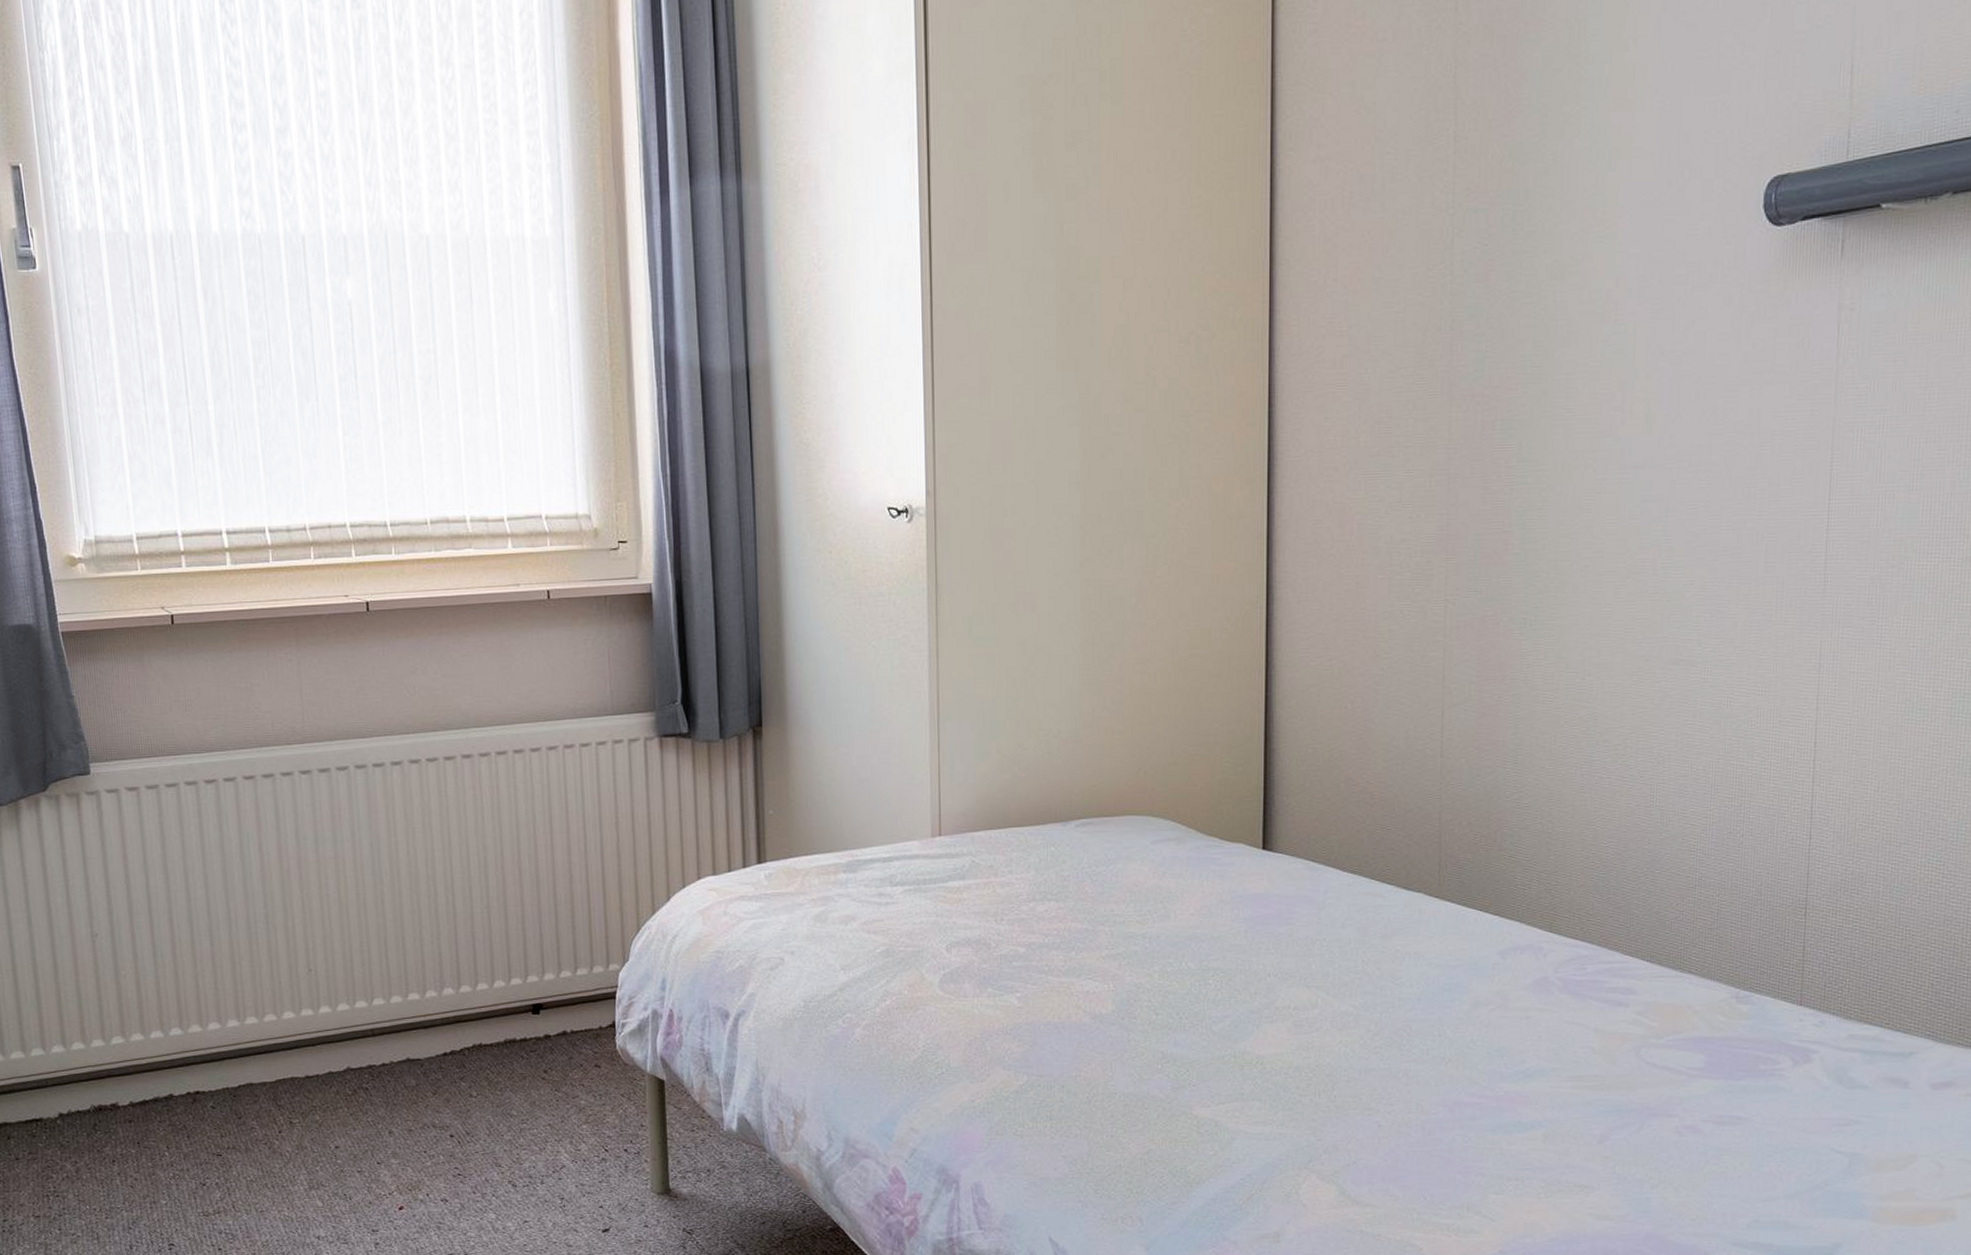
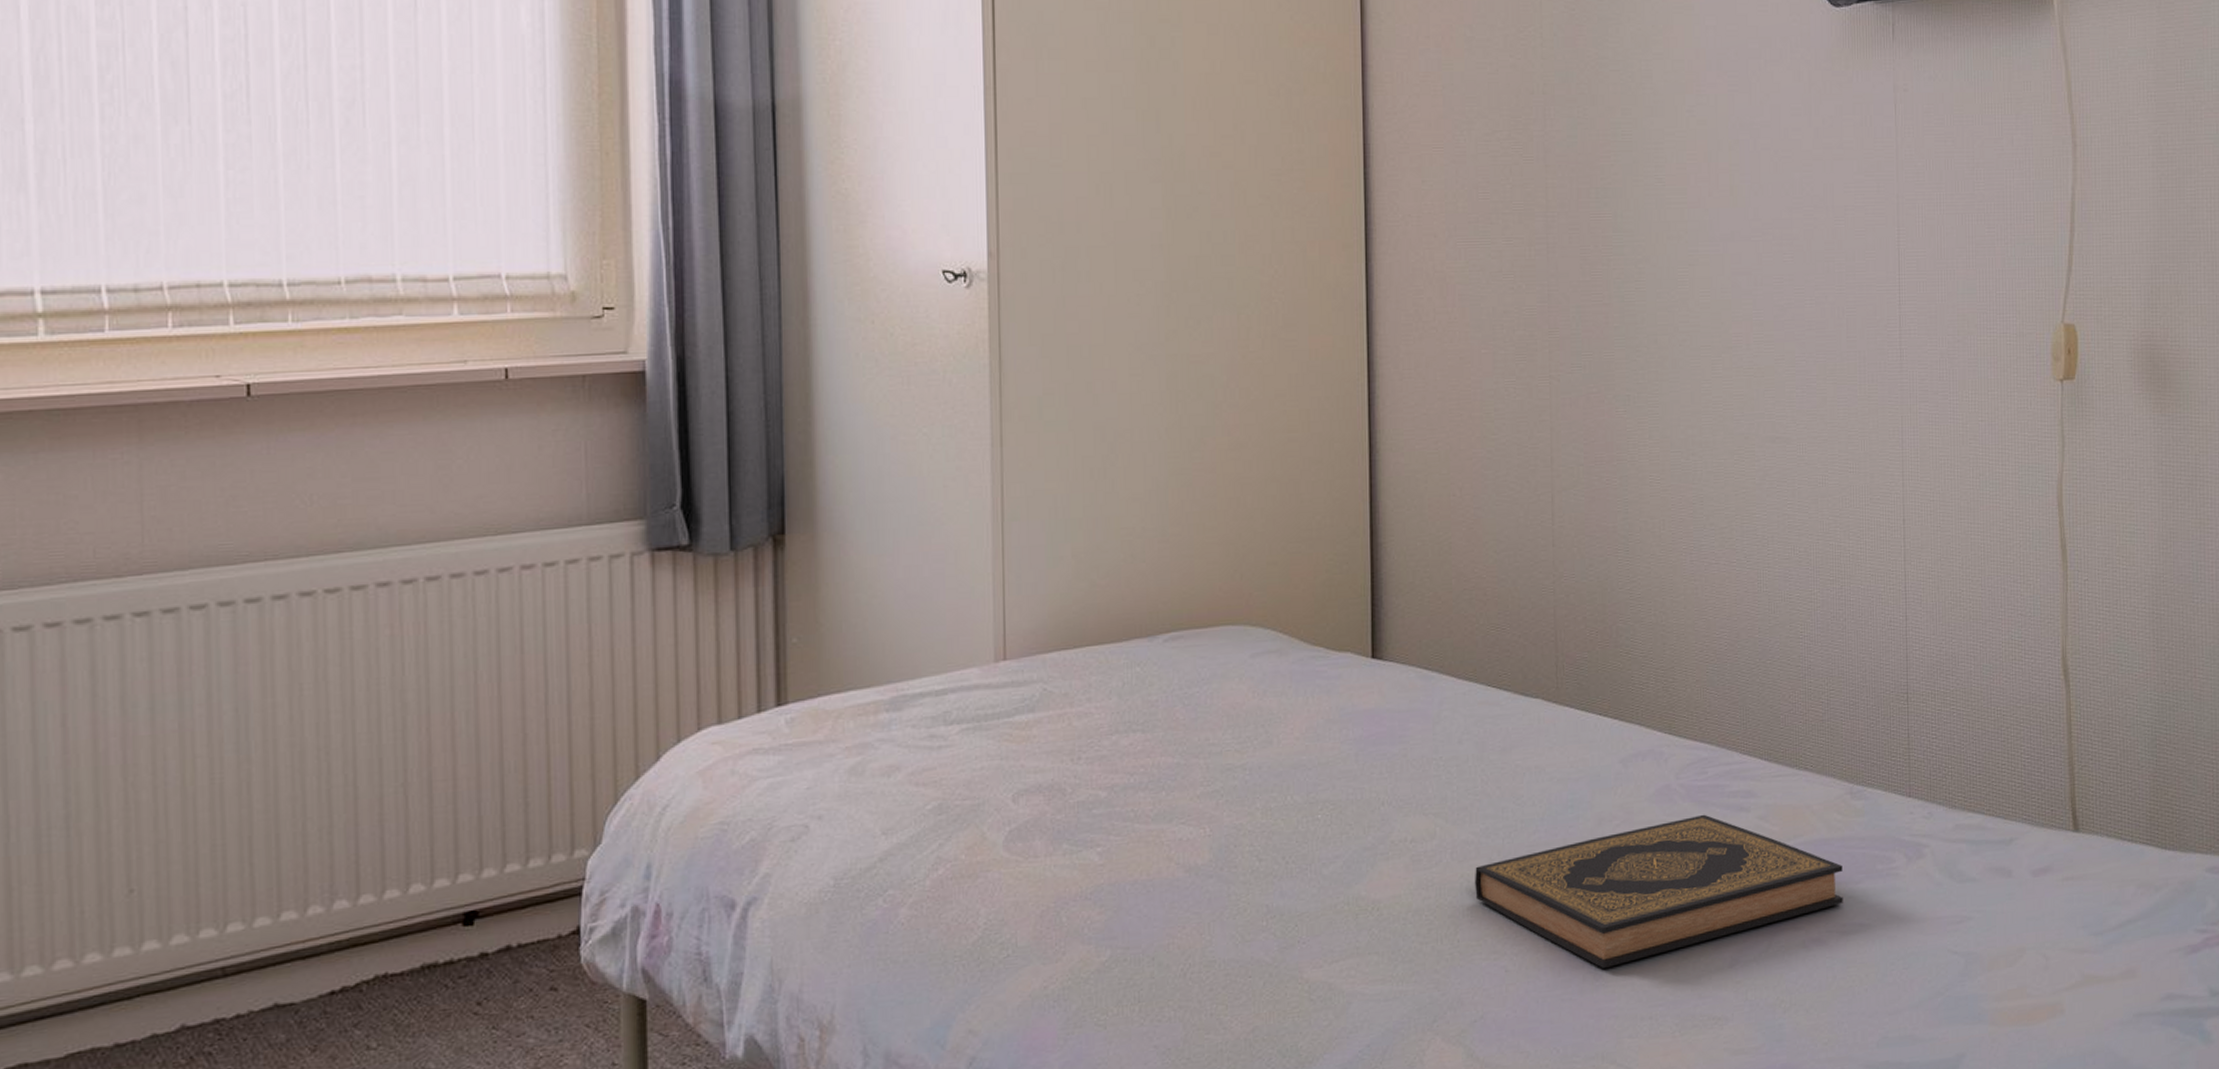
hardback book: none [1351,1006,1723,1133] -> present [1474,814,1843,969]

